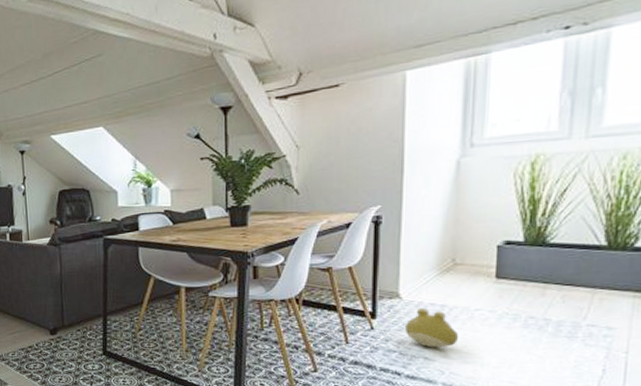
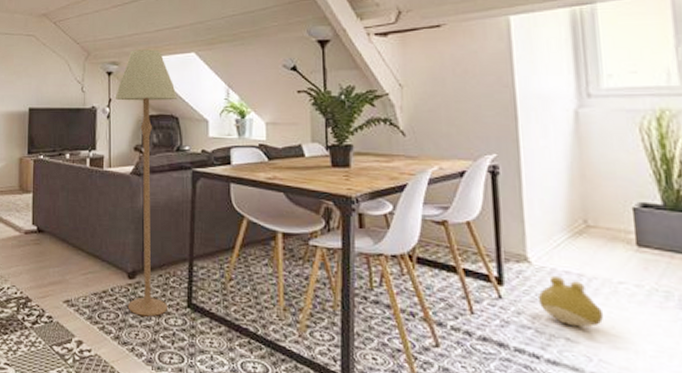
floor lamp: none [29,126,88,364] -> present [116,49,178,317]

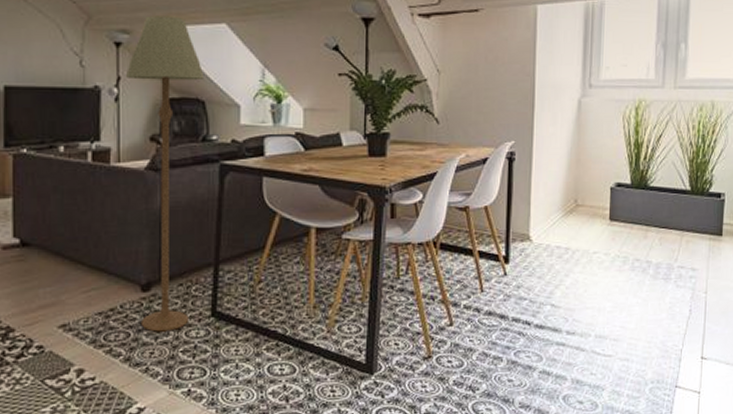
plush toy: present [537,275,604,327] -> none [534,250,581,294]

